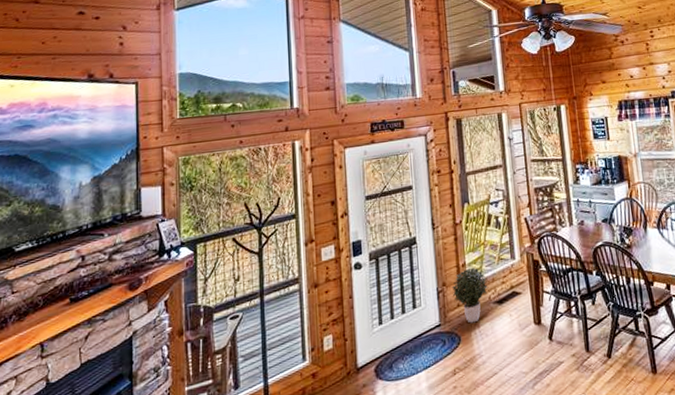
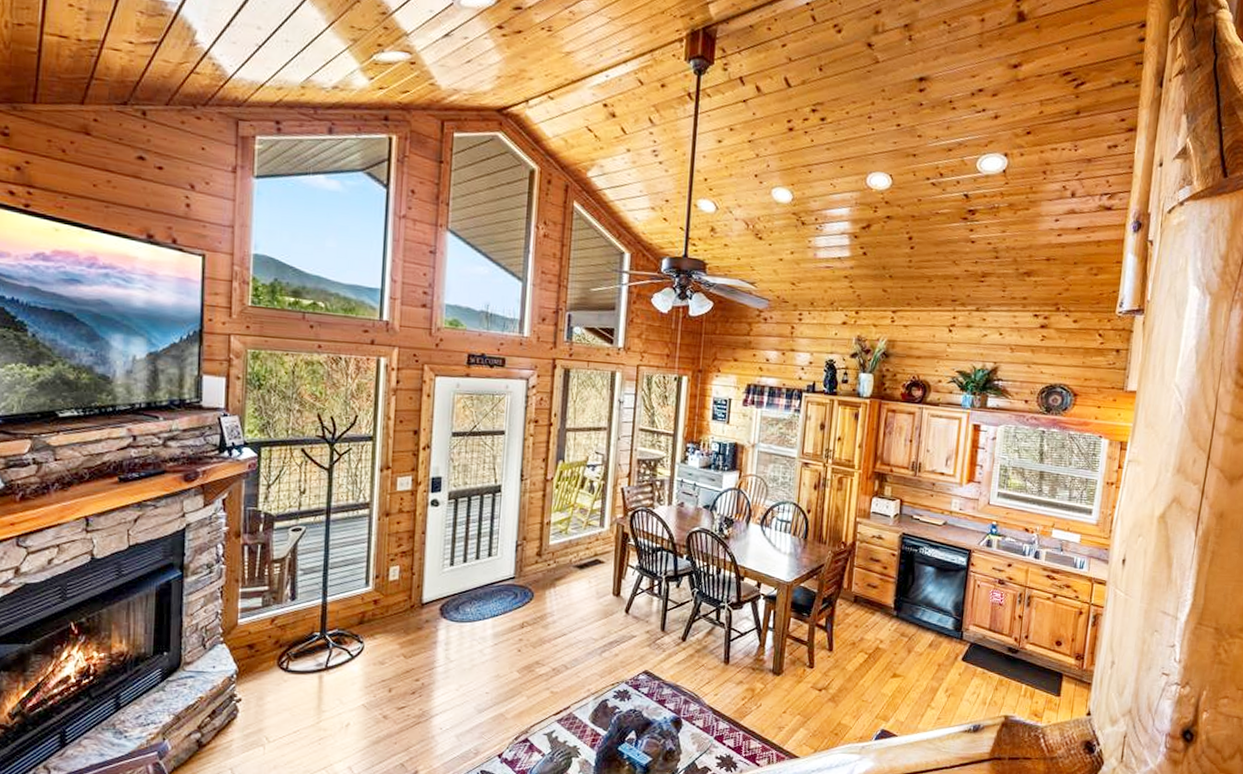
potted plant: present [451,267,489,324] -> none [532,527,571,582]

